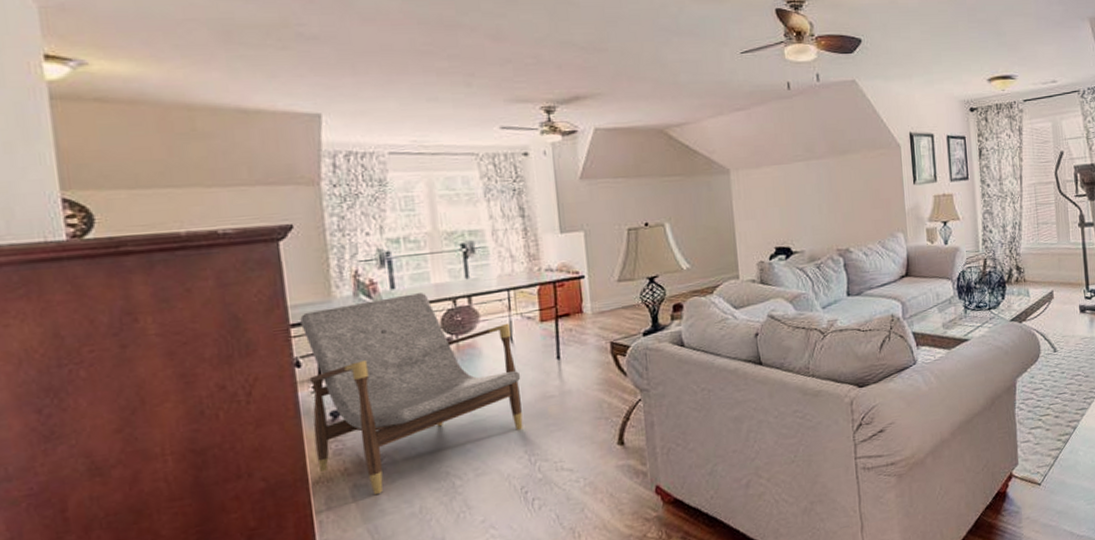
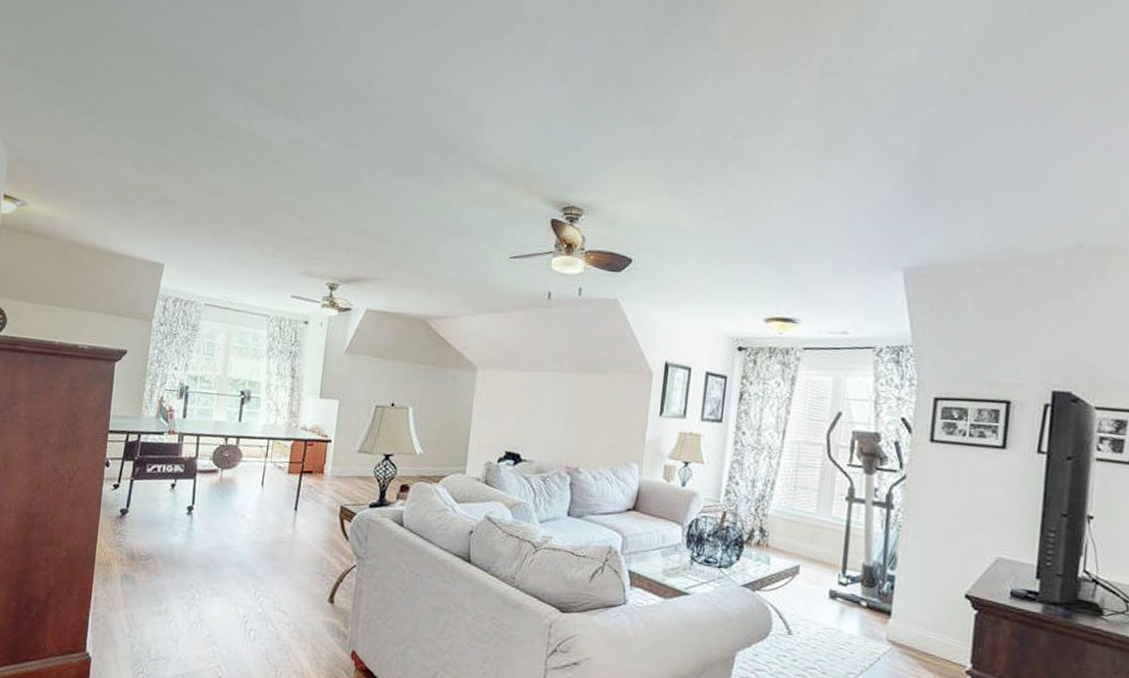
armchair: present [300,293,523,495] -> none [104,423,264,588]

